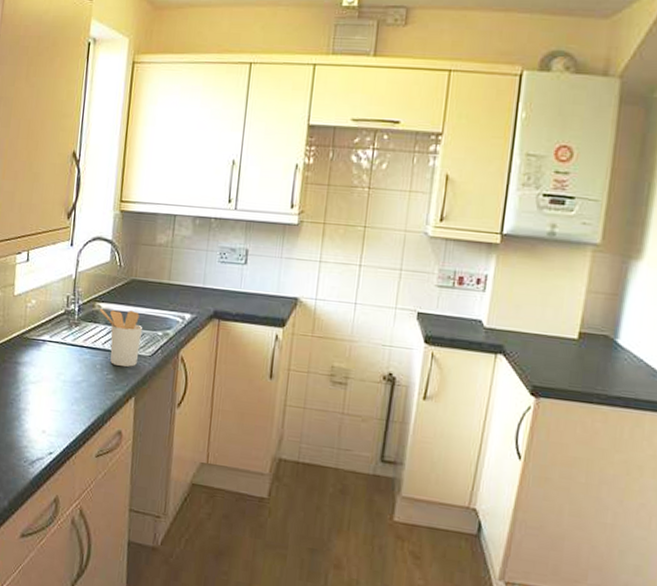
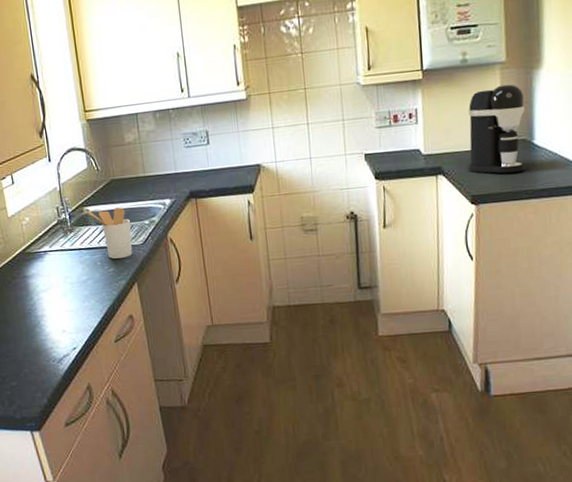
coffee maker: none [533,269,616,372] -> present [468,84,525,174]

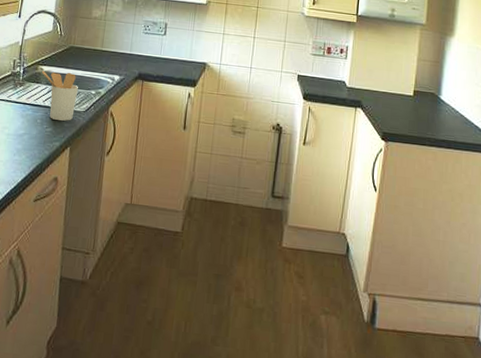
coffee maker: present [468,84,525,174] -> none [383,43,437,121]

